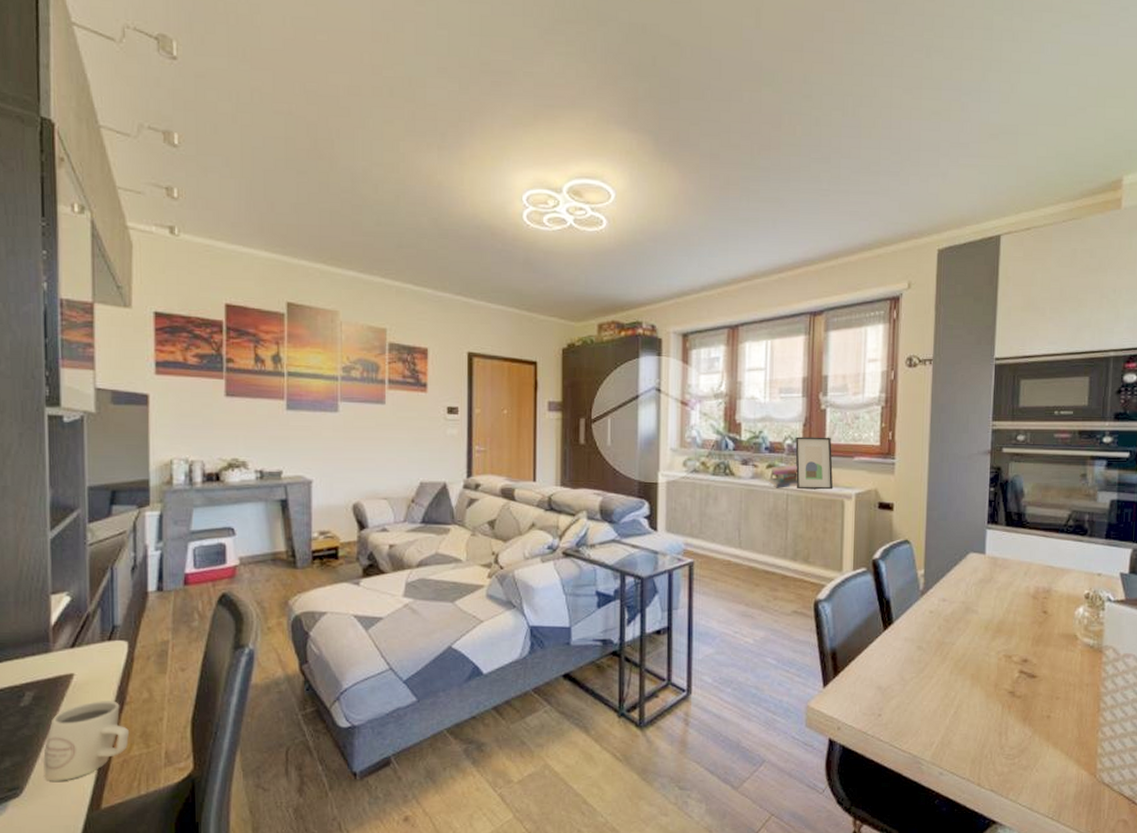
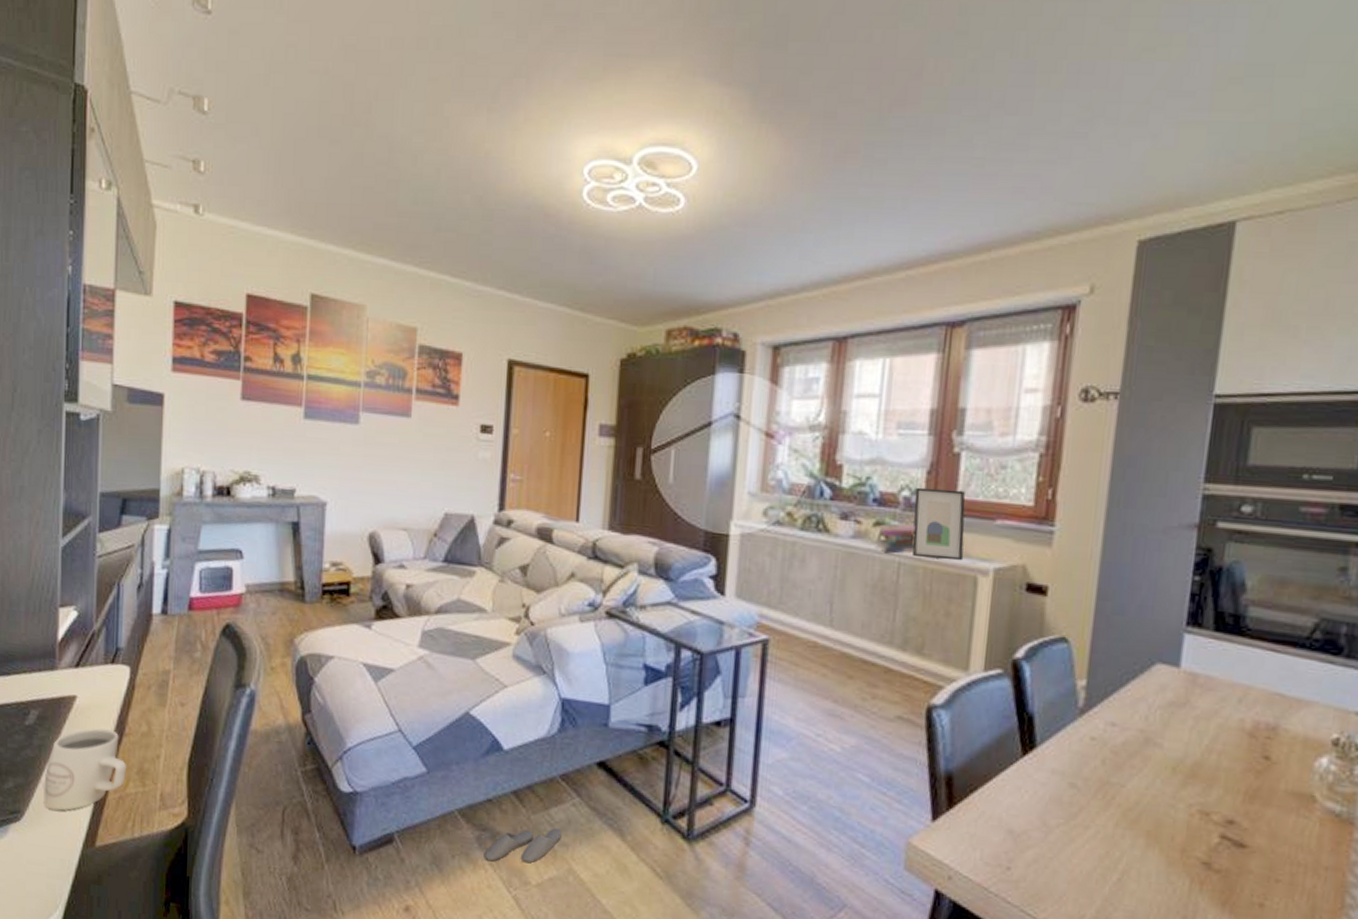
slippers: none [471,733,537,768] -> present [483,828,562,864]

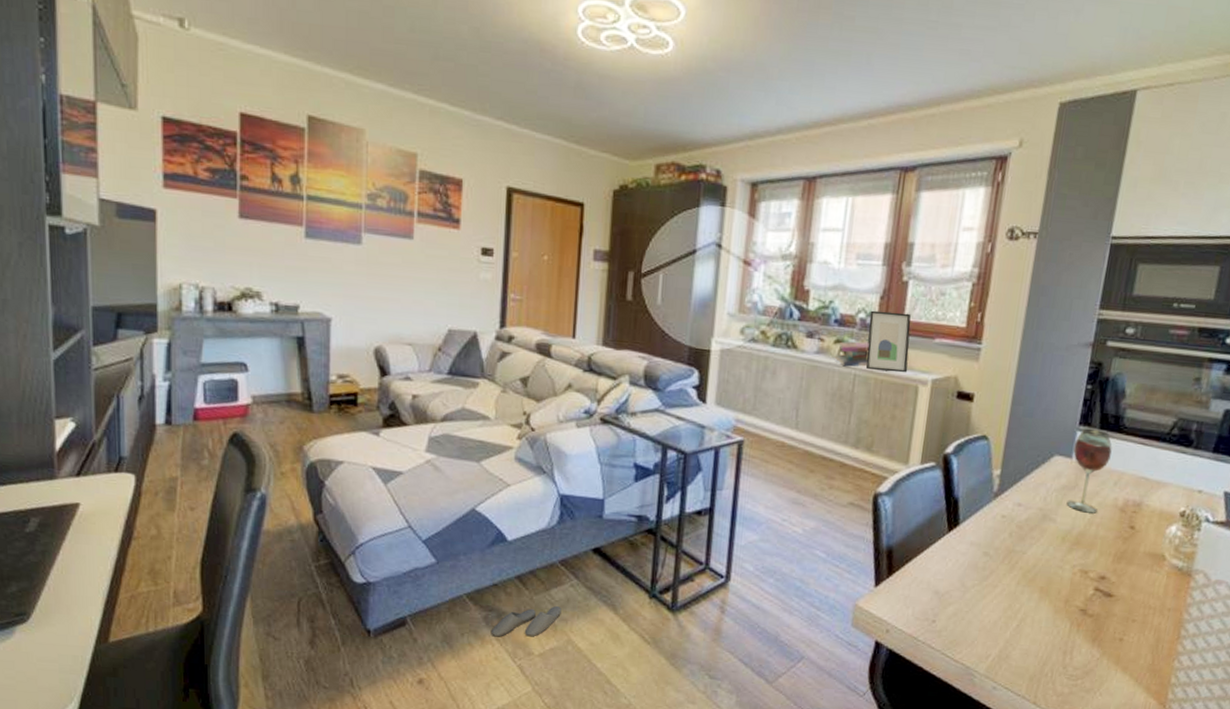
mug: present [44,728,127,811] -> none [50,533,138,611]
wineglass: none [1175,629,1233,738] -> present [1066,428,1112,514]

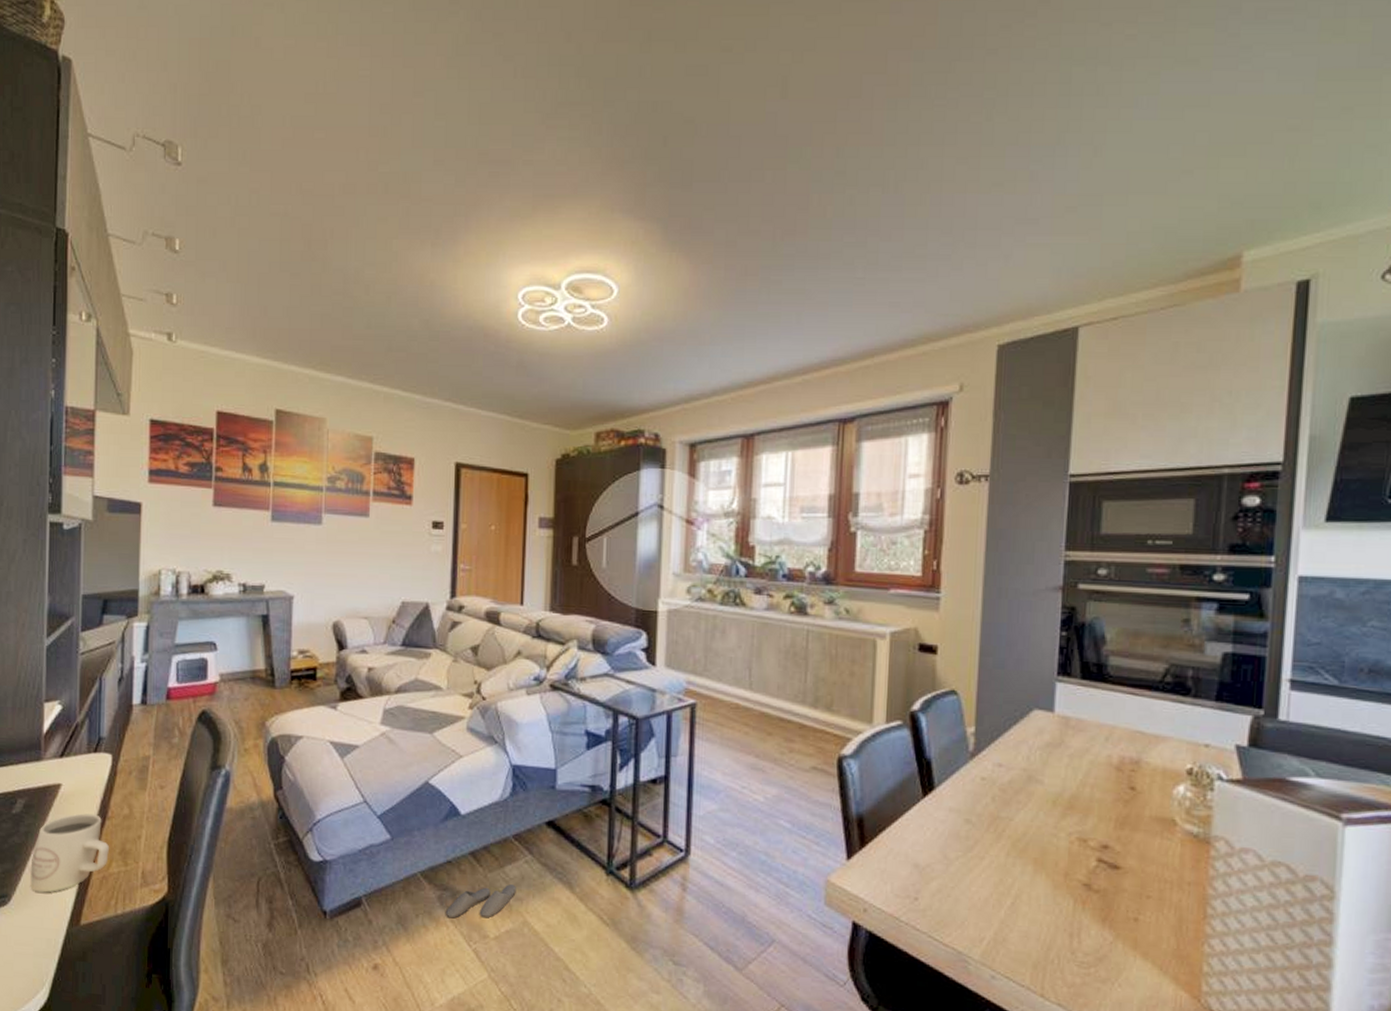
mug: none [50,533,138,611] -> present [30,813,110,893]
books: present [834,341,869,367] -> none [785,596,821,623]
picture frame: present [865,310,911,373] -> none [818,563,864,627]
wineglass: present [1066,428,1112,514] -> none [1053,678,1098,773]

